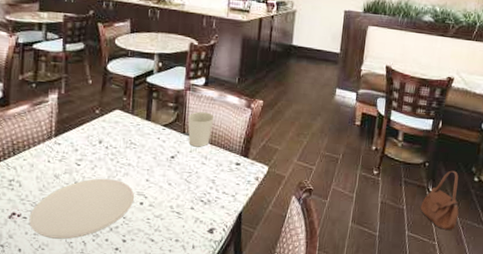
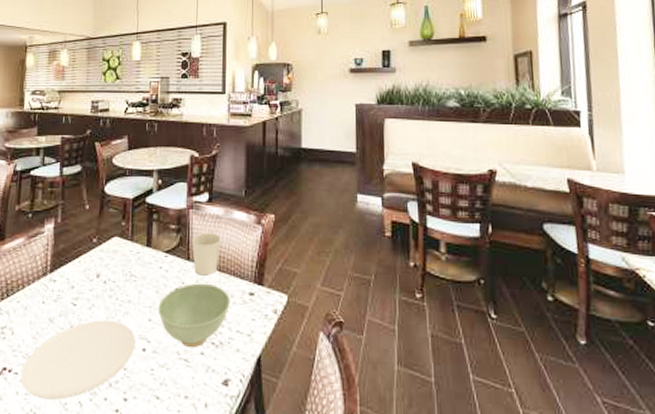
bowl: none [154,152,219,203] -> present [158,283,230,347]
handbag: present [420,170,459,230] -> none [483,288,536,371]

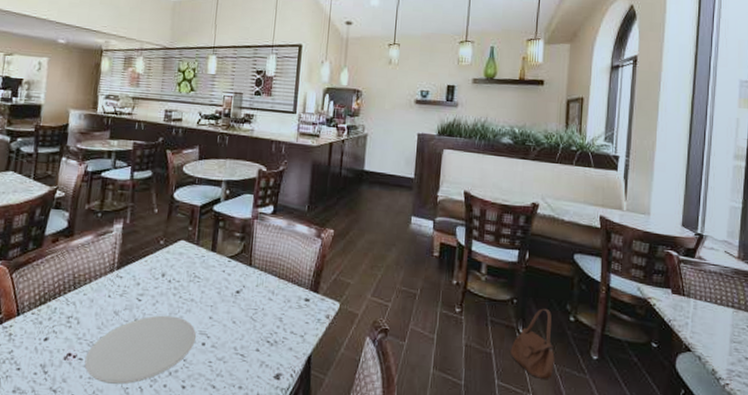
bowl: present [158,283,230,347] -> none [218,287,287,344]
dixie cup: present [192,233,221,276] -> none [254,242,283,281]
handbag: none [483,288,536,371] -> present [510,308,555,379]

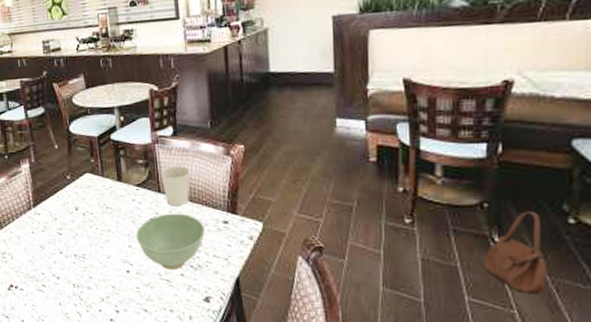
plate: present [84,315,196,384] -> none [25,247,120,310]
bowl: none [218,287,287,344] -> present [135,213,205,269]
dixie cup: none [254,242,283,281] -> present [161,166,191,206]

